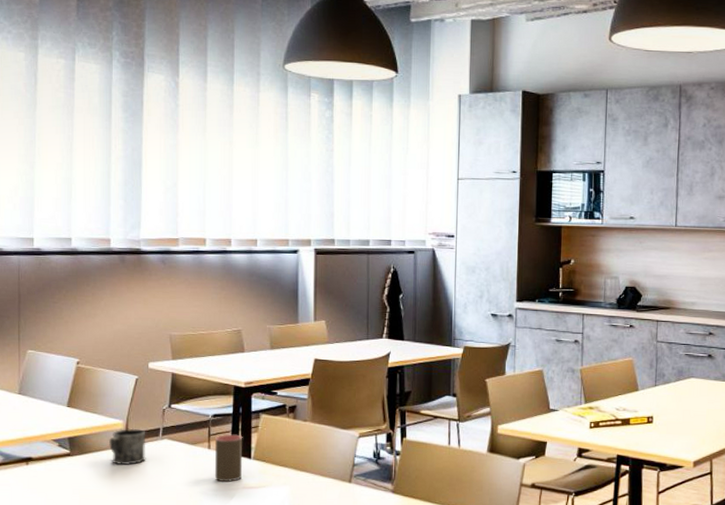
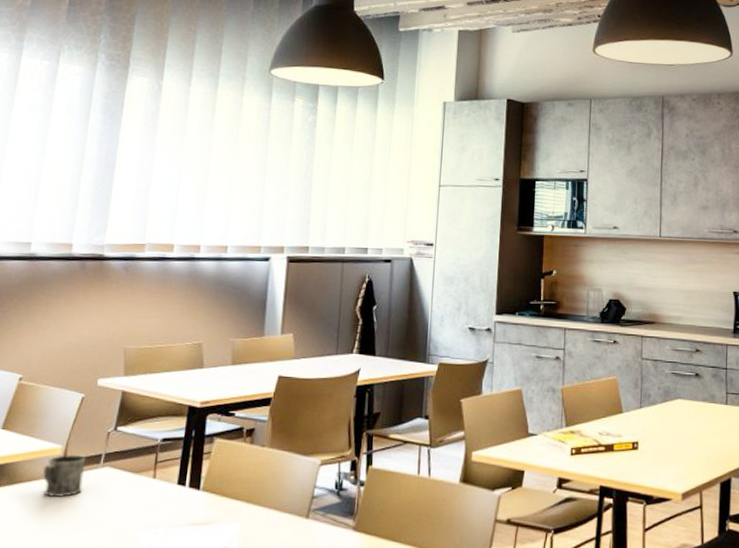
cup: present [214,434,243,483] -> none [157,461,193,518]

